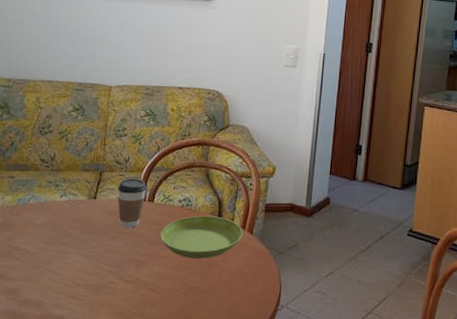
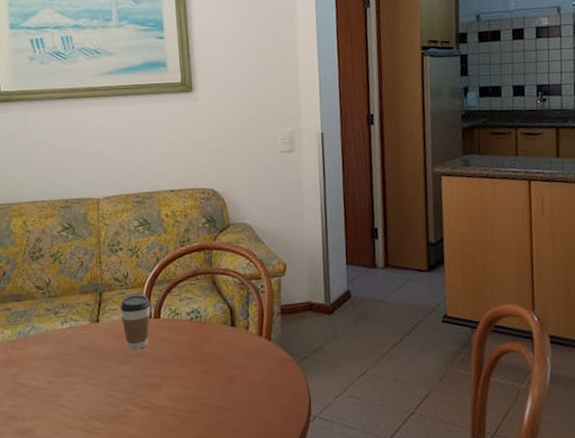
saucer: present [160,215,243,259] -> none [172,325,260,375]

